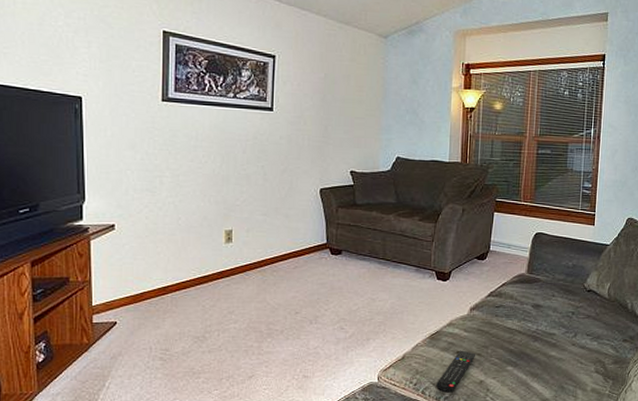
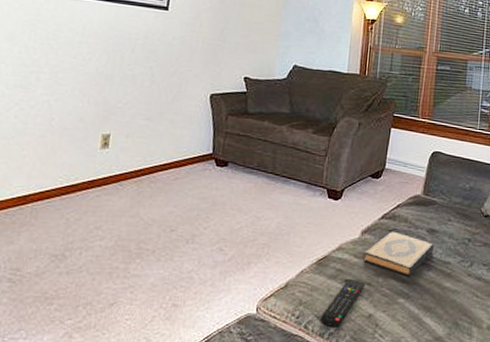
hardback book: none [473,307,540,346] -> present [363,231,434,276]

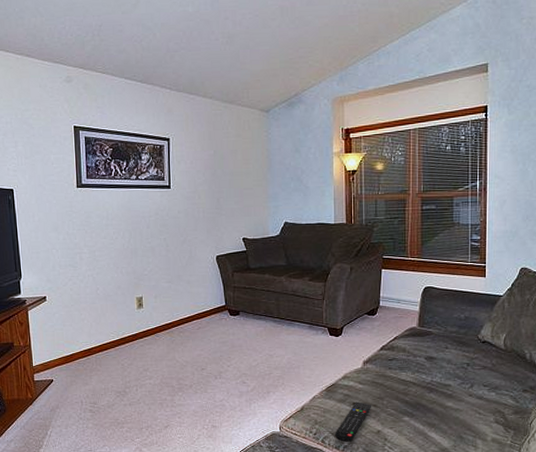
hardback book: present [363,231,434,276] -> none [367,360,434,398]

